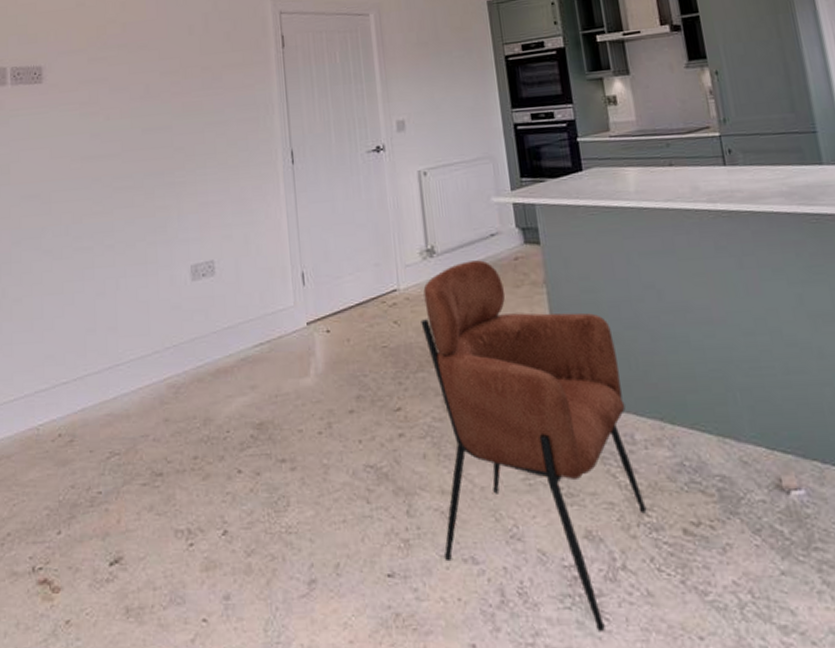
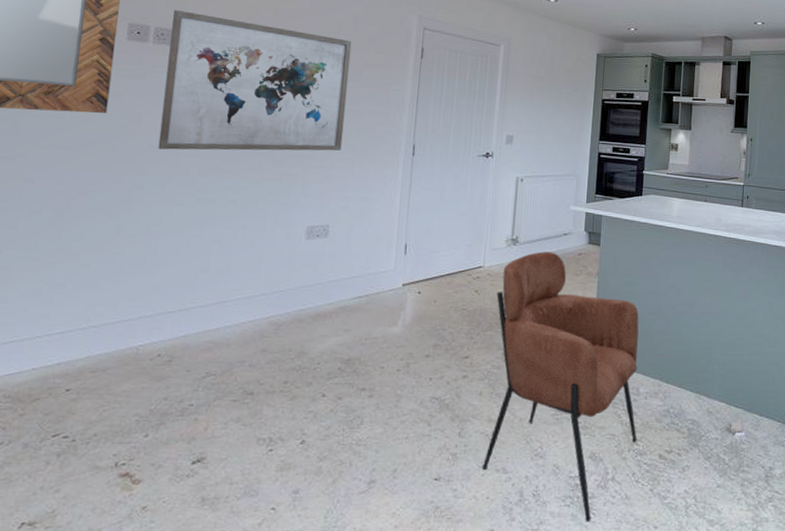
wall art: none [25,42,214,199] -> present [158,10,352,151]

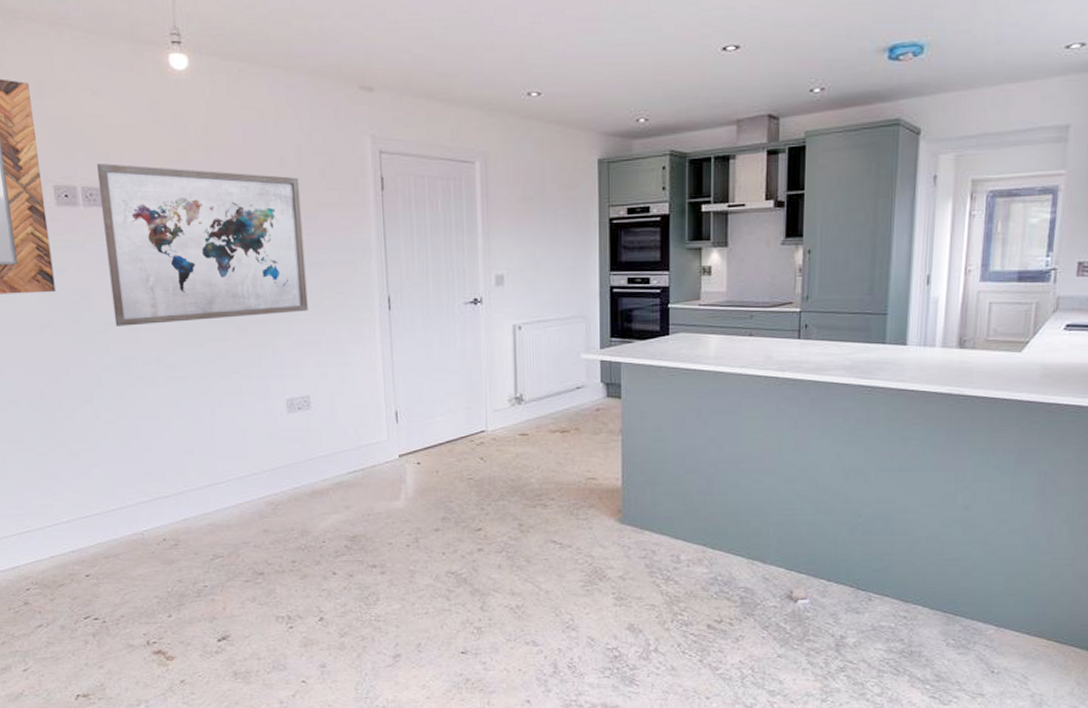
chair: present [481,251,639,523] -> none [505,409,681,693]

